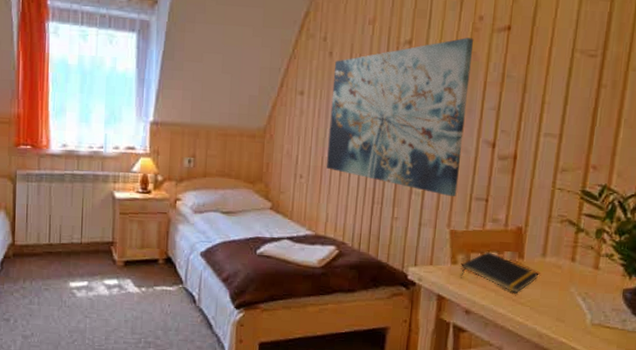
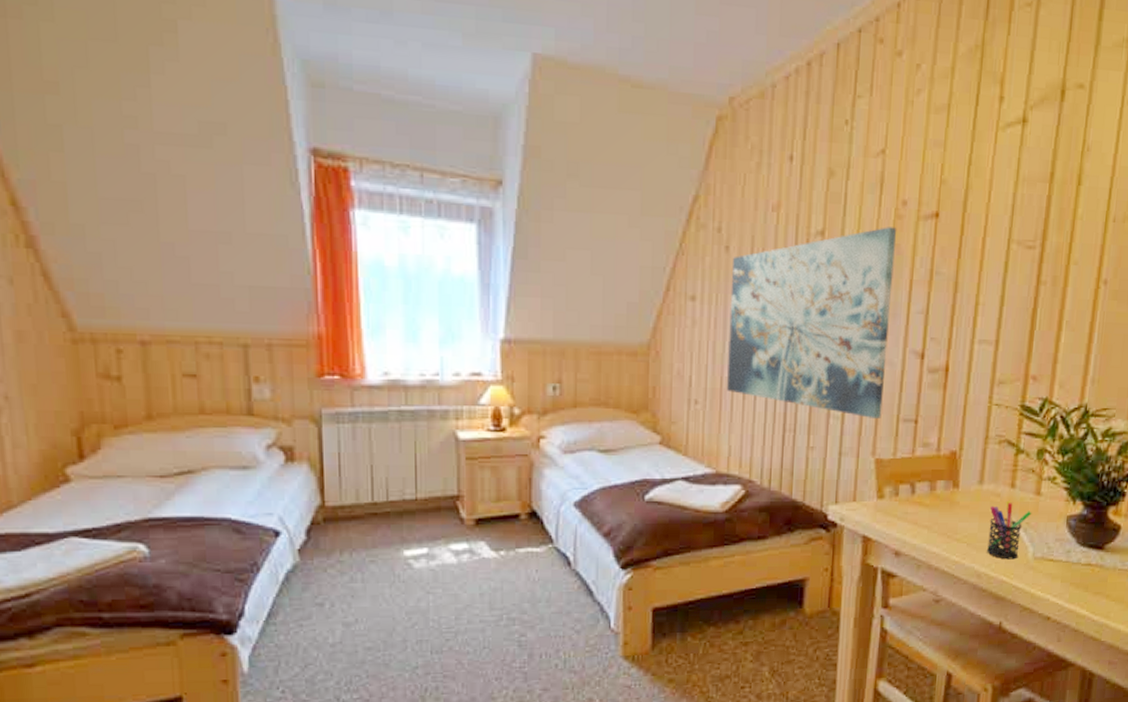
notepad: present [461,251,539,294] -> none [888,481,976,529]
pen holder: none [547,272,591,324] -> present [986,500,1032,560]

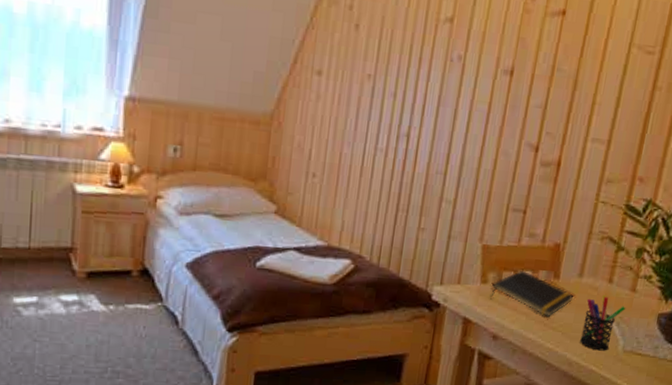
wall art: present [727,227,897,418] -> none [345,19,524,206]
notepad: none [888,481,976,529] -> present [490,270,574,318]

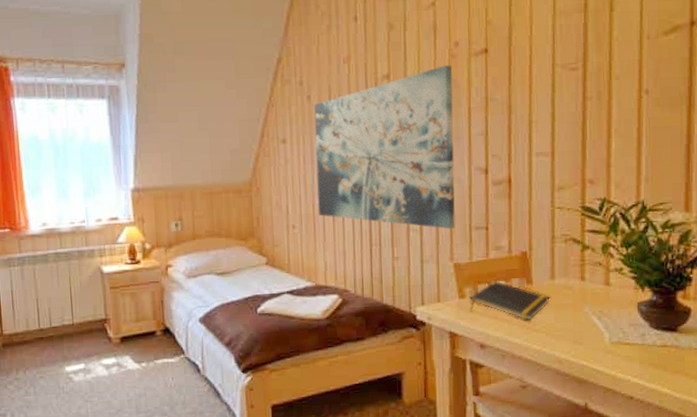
wall art: none [345,19,524,206] -> present [314,65,455,229]
pen holder: present [579,294,626,351] -> none [563,292,604,346]

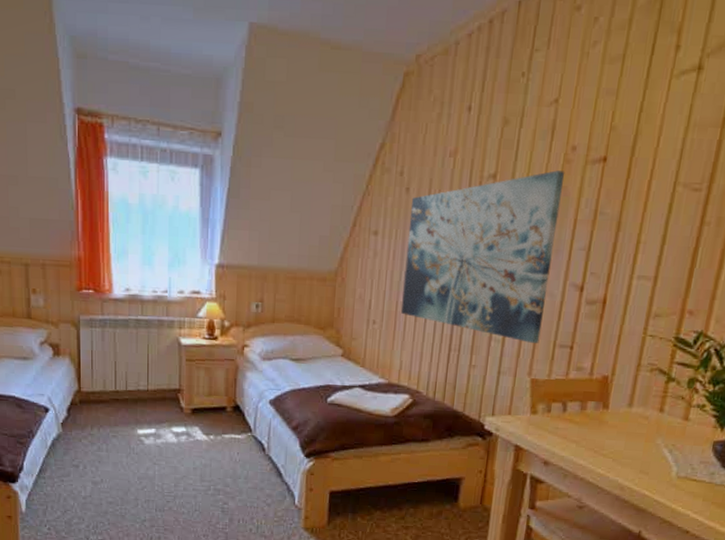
notepad: present [470,281,550,321] -> none [540,401,624,445]

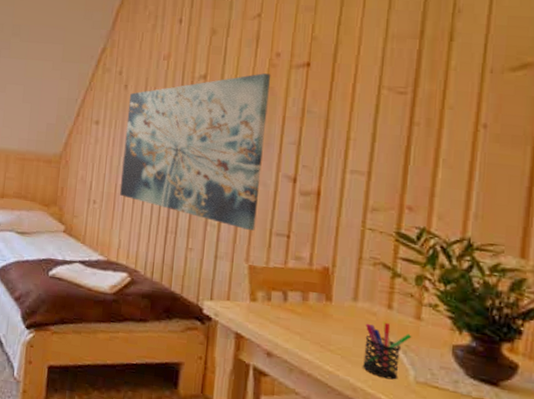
pen holder: none [631,423,679,477] -> present [362,320,412,380]

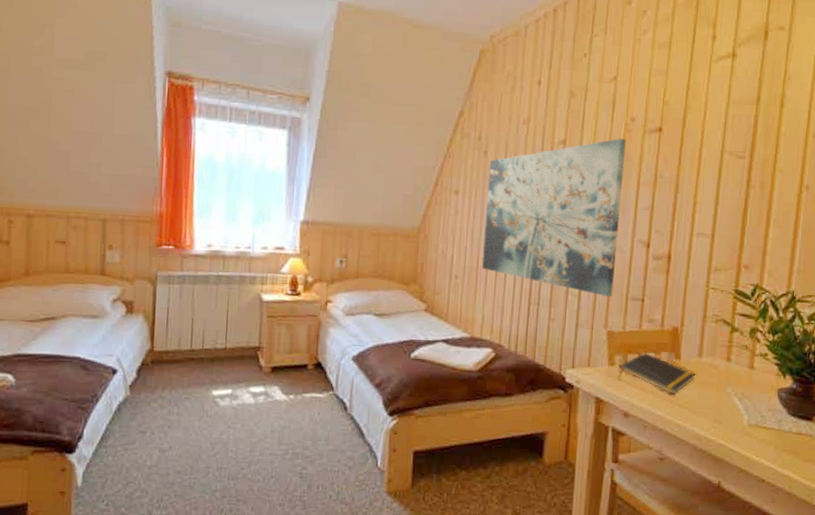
notepad: none [261,291,350,339] -> present [618,352,696,395]
pen holder: present [362,320,412,380] -> none [705,372,746,425]

